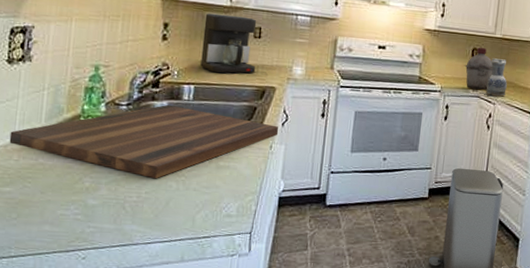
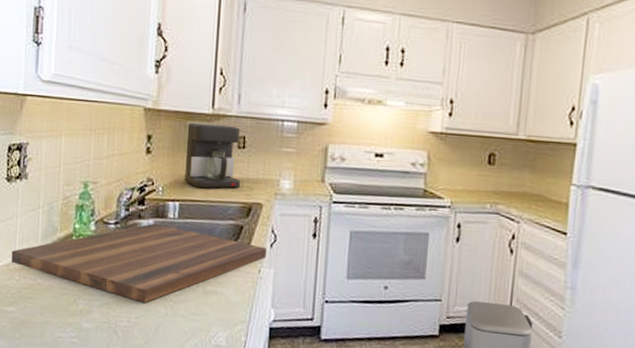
canister: present [465,47,493,91] -> none [480,151,516,206]
ceramic jug: present [485,58,507,97] -> none [506,165,535,214]

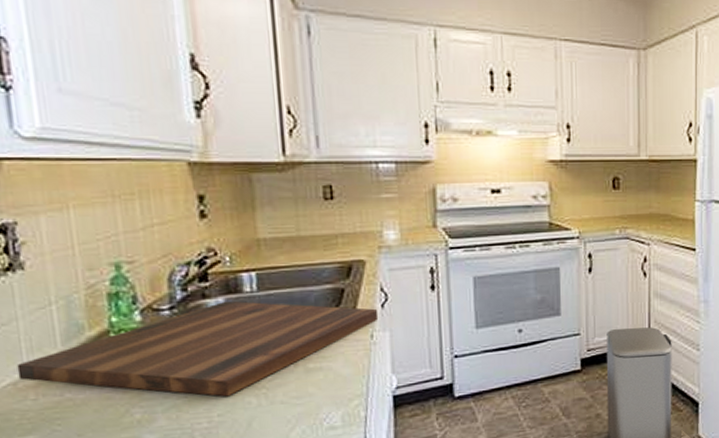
coffee maker: present [184,122,241,189] -> none [253,173,335,252]

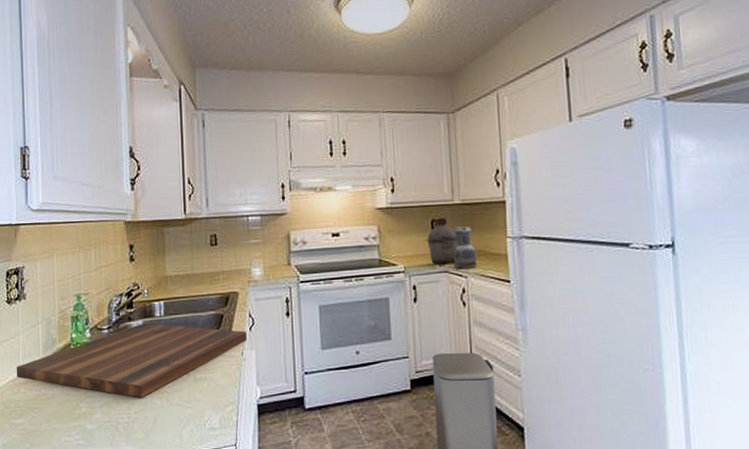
canister: none [605,174,642,230] -> present [426,217,458,265]
ceramic jug: none [635,187,662,235] -> present [453,226,477,269]

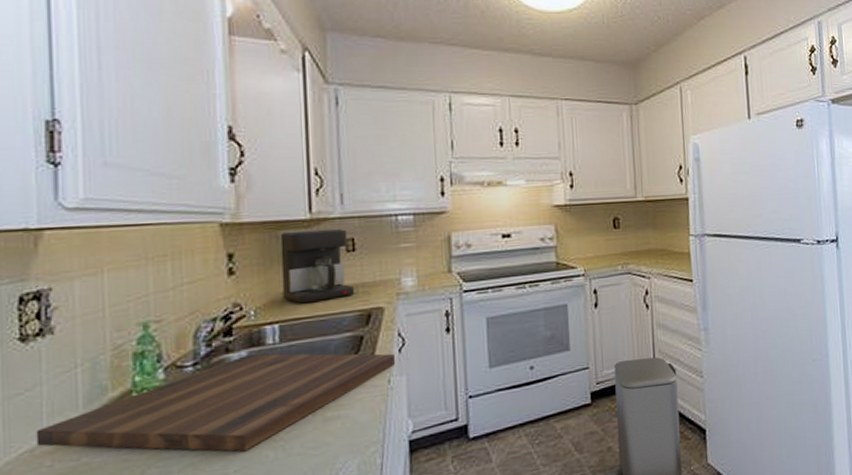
coffee maker: none [164,226,217,286] -> present [280,228,355,304]
canister: present [426,217,458,265] -> none [607,215,641,266]
ceramic jug: present [453,226,477,269] -> none [635,224,661,270]

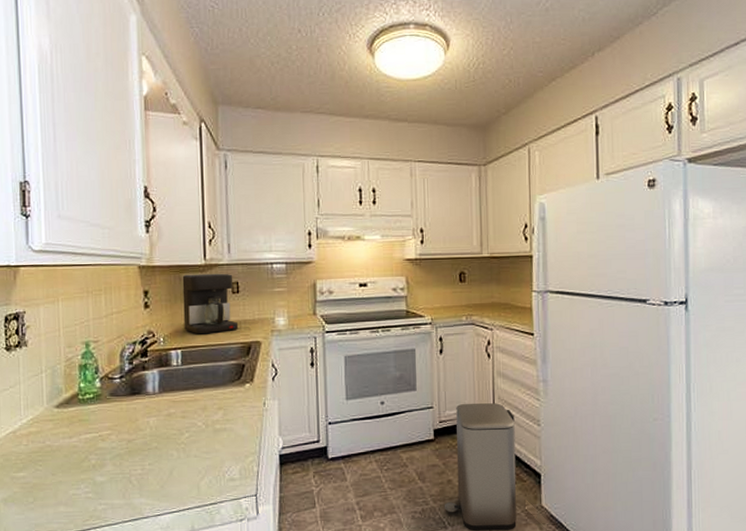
cutting board: present [36,353,396,452] -> none [17,372,270,450]

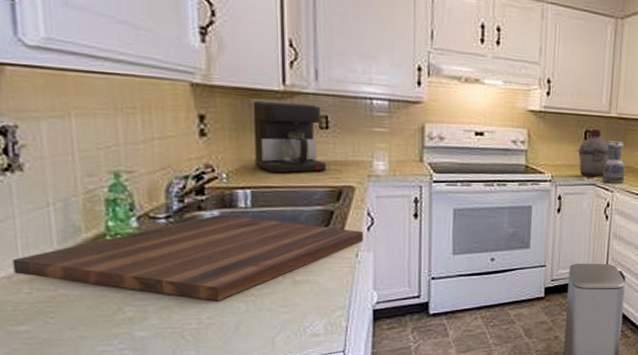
cutting board: none [17,372,270,450] -> present [12,214,364,302]
canister: none [453,269,485,317] -> present [577,128,609,178]
ceramic jug: none [479,280,503,321] -> present [601,141,626,183]

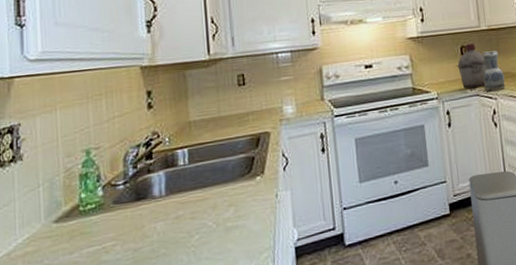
cutting board: present [12,214,364,302] -> none [11,171,282,256]
coffee maker: present [253,100,327,174] -> none [186,66,246,131]

